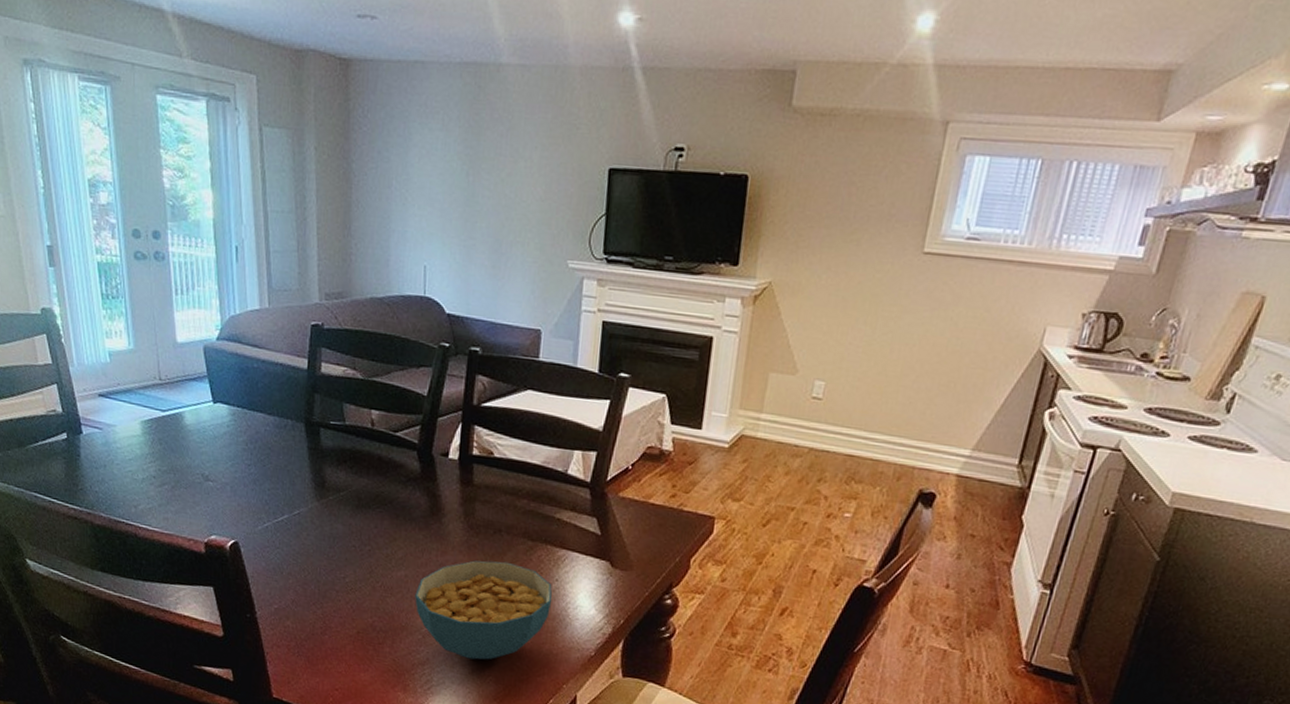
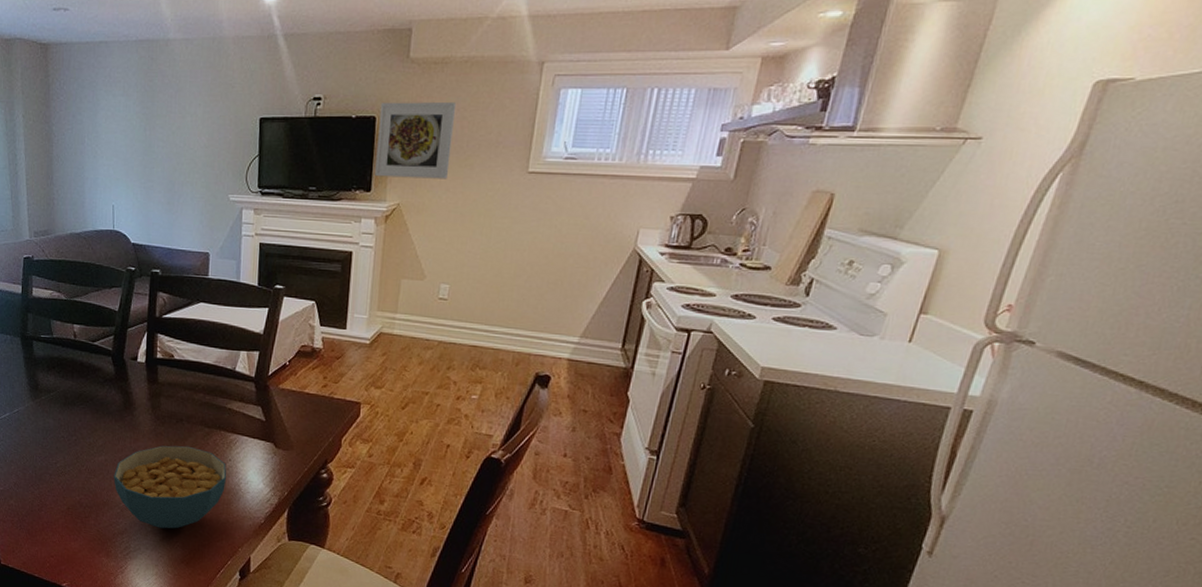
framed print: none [744,158,845,256] -> present [375,101,457,179]

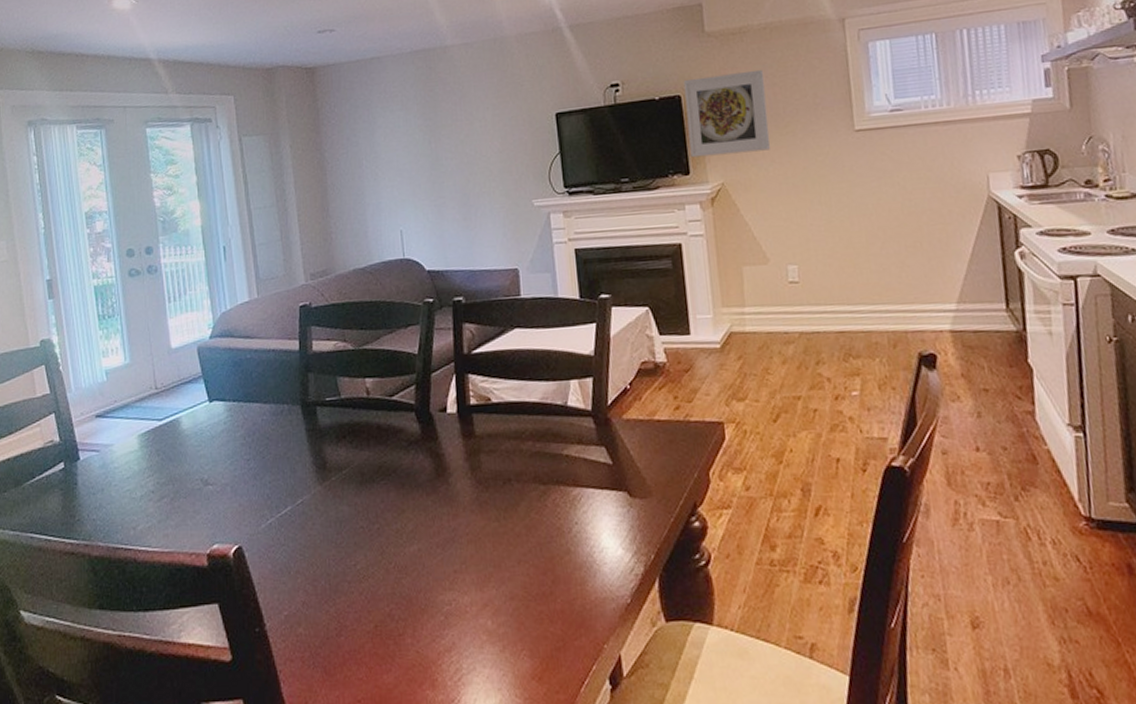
cereal bowl: present [114,445,227,529] -> none [431,513,576,634]

